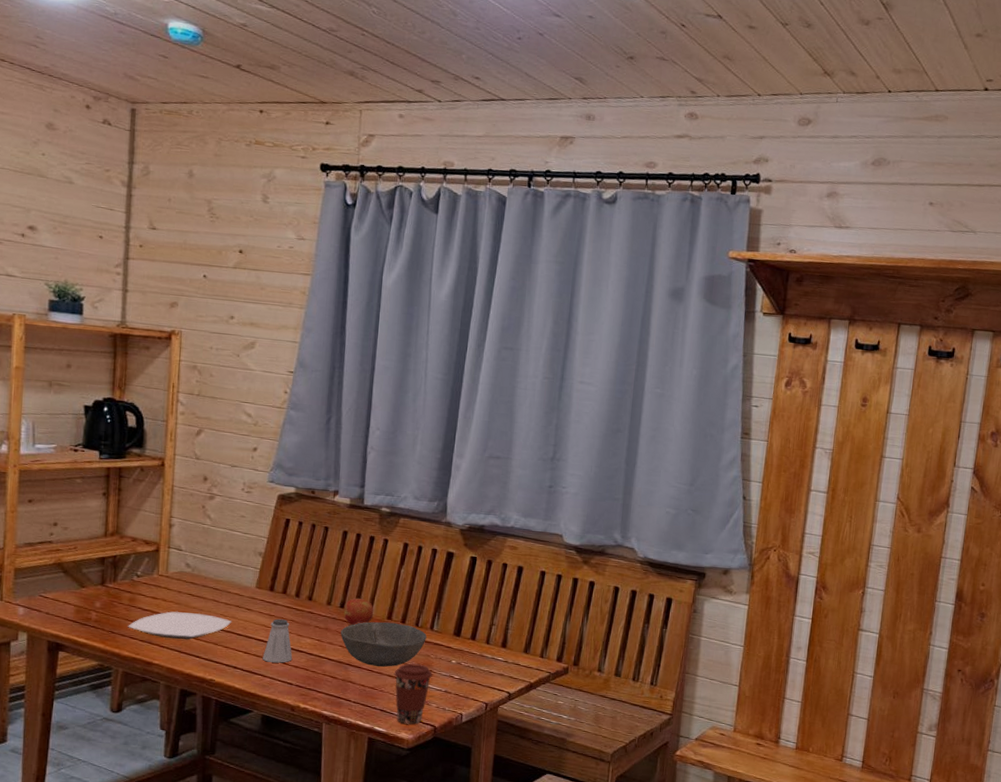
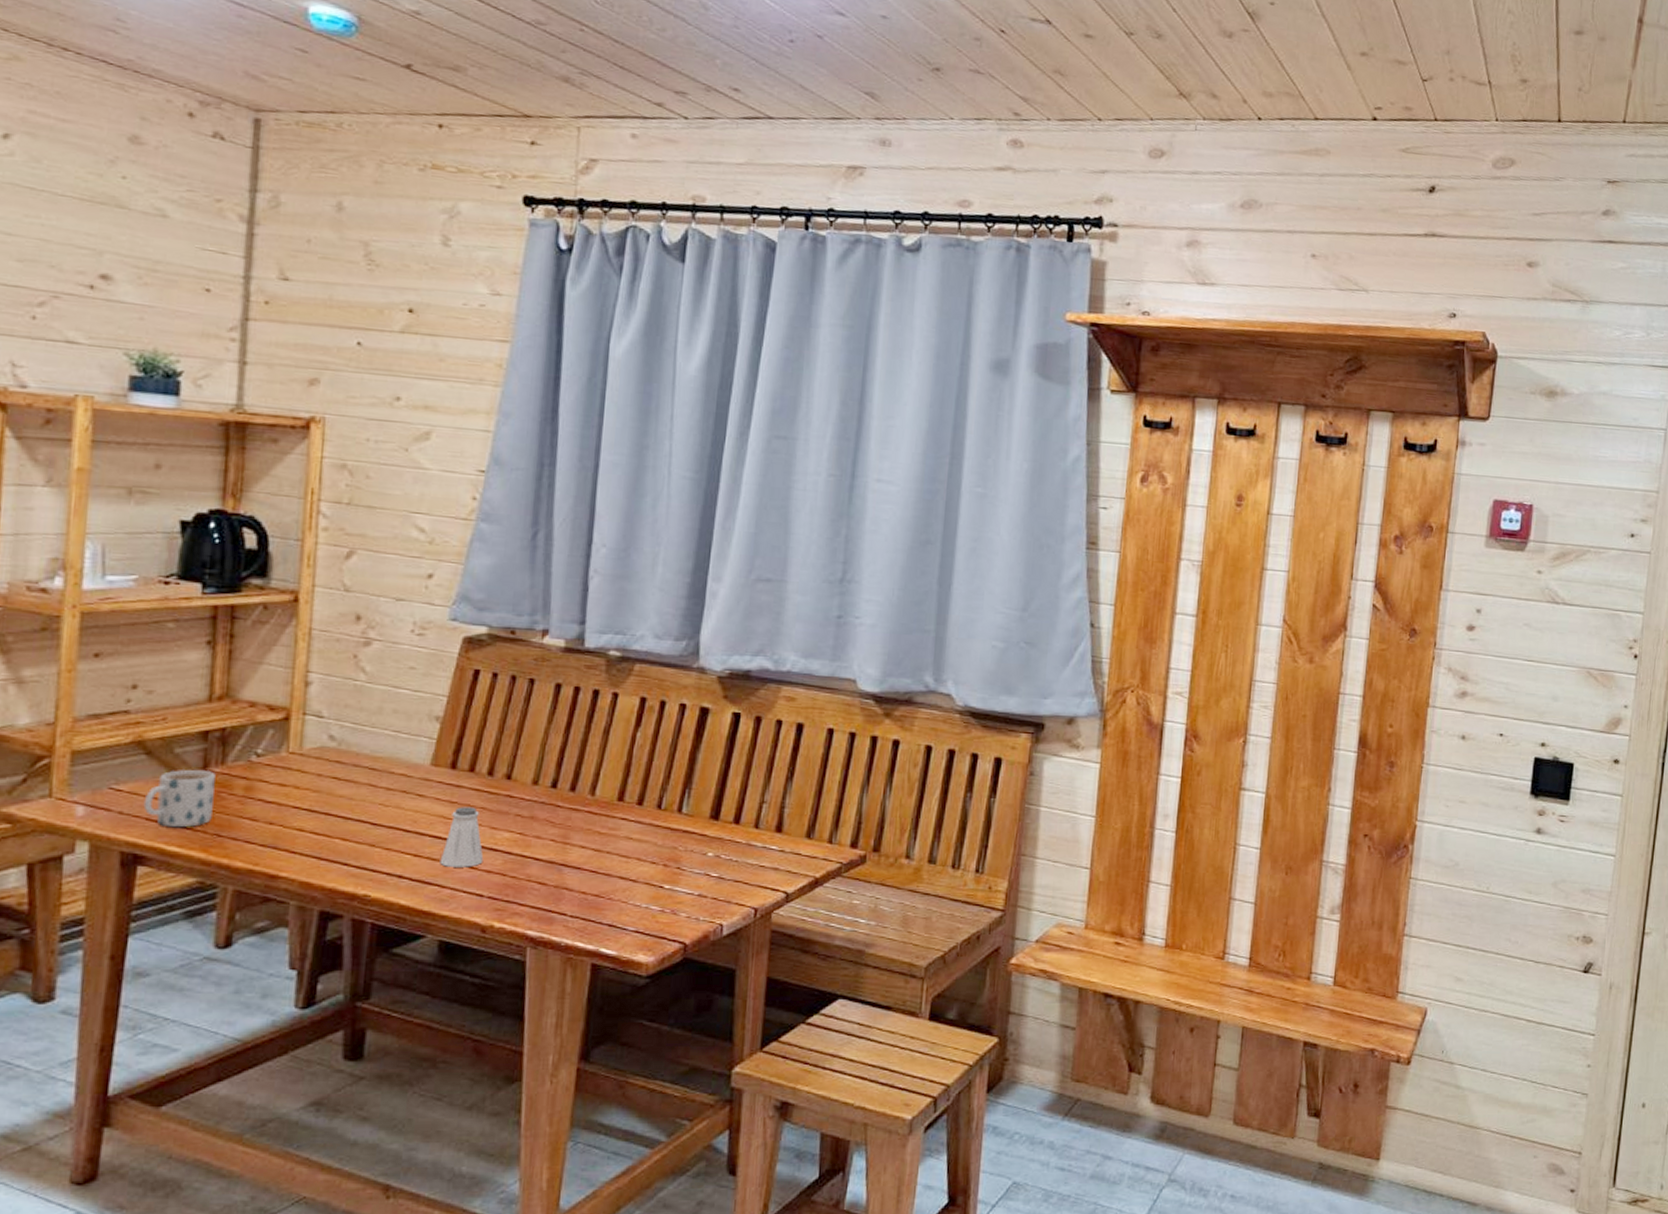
mug: none [62,584,110,626] -> present [143,770,216,828]
plate: present [128,611,232,640] -> none [242,803,396,841]
bowl: present [341,621,427,667] -> none [552,804,673,866]
apple: present [343,598,374,625] -> none [556,773,599,811]
coffee cup: present [393,663,433,725] -> none [627,859,681,942]

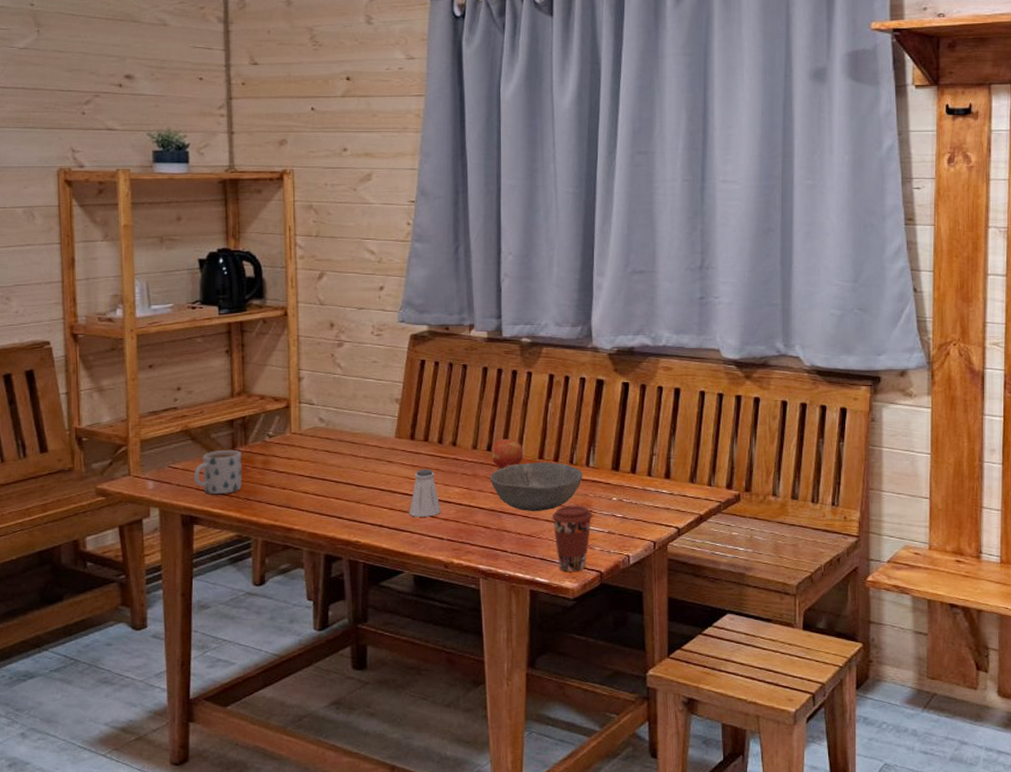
bowl: none [552,804,673,866] -> present [490,462,583,511]
apple: none [556,773,599,811] -> present [491,438,524,468]
coffee cup: none [627,859,681,942] -> present [551,505,593,572]

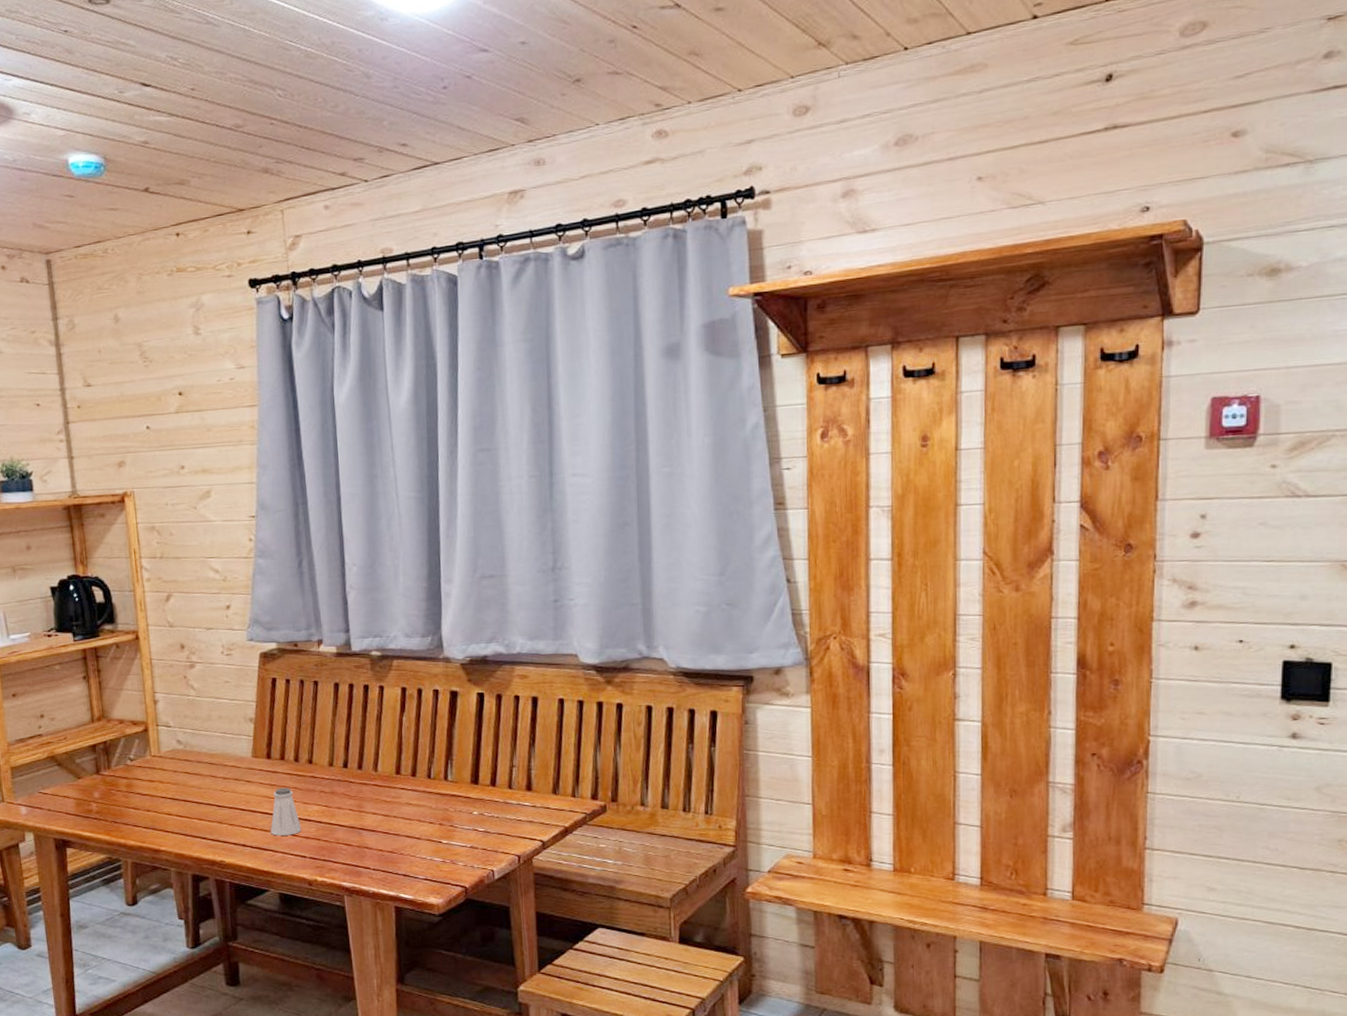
mug: present [193,450,242,495] -> none [62,774,109,819]
bowl: present [490,462,583,511] -> none [348,777,442,828]
apple: present [491,438,524,468] -> none [348,754,381,785]
coffee cup: present [551,505,593,572] -> none [411,820,454,888]

